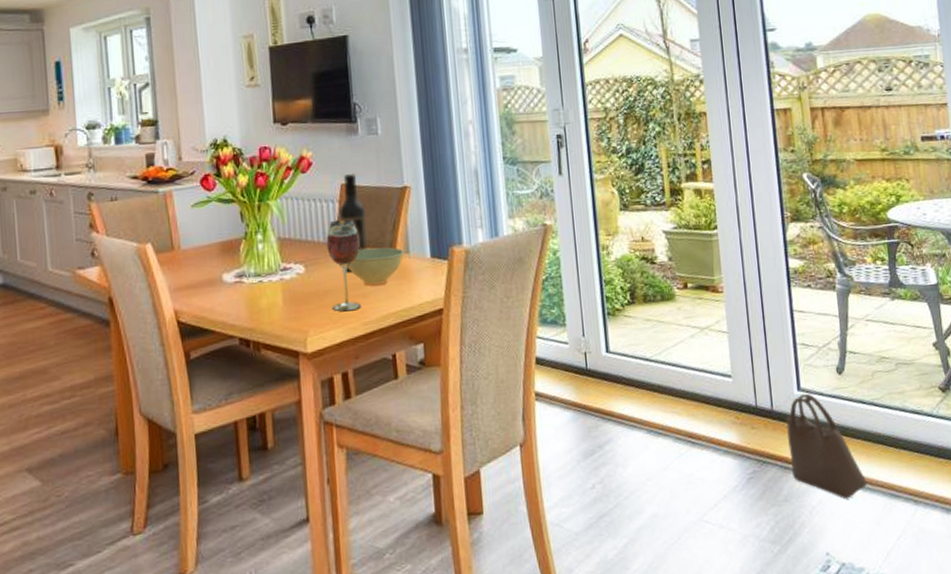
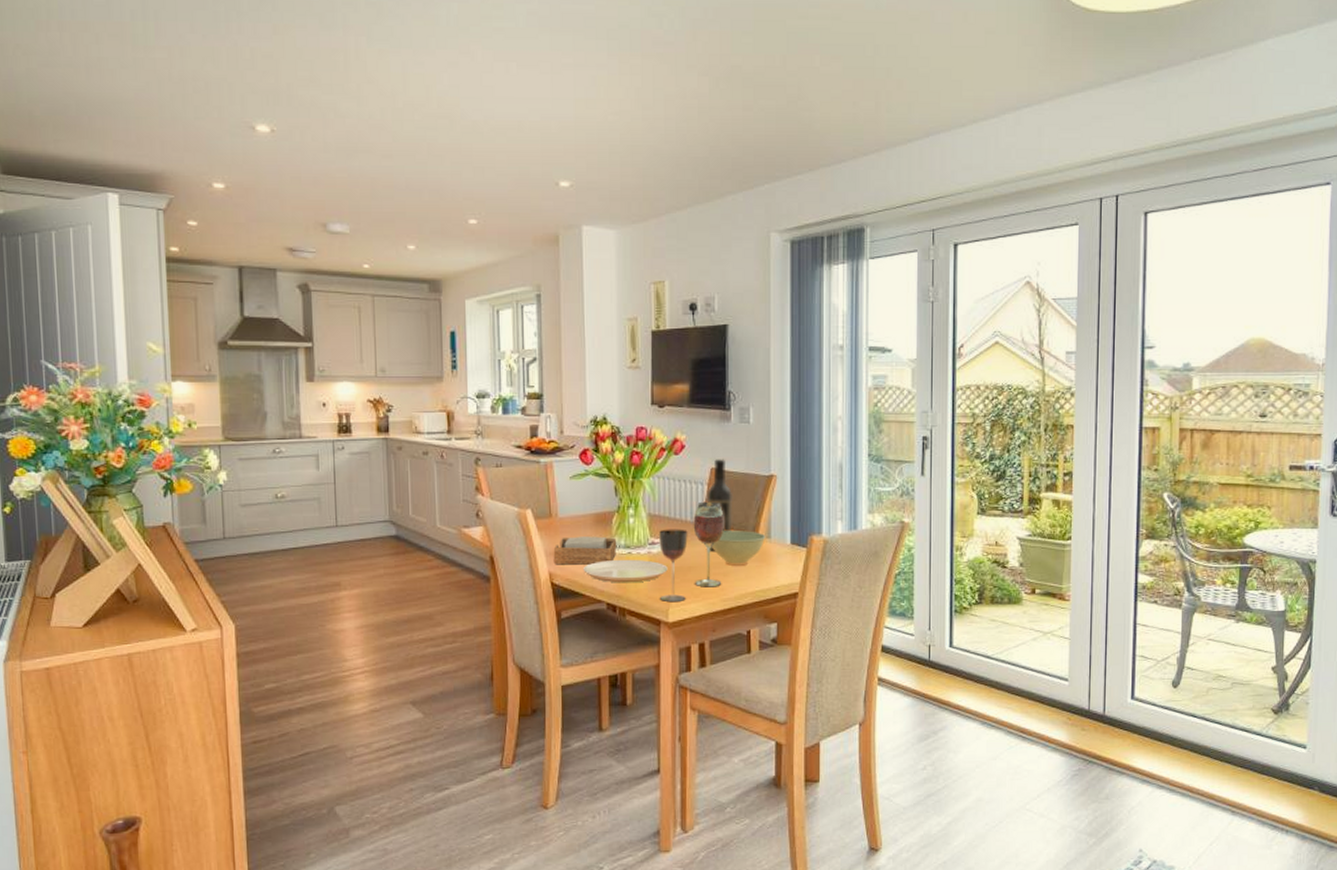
napkin holder: none [178,266,247,301] -> present [553,536,617,565]
plate: none [212,287,303,315] -> present [583,559,668,583]
wineglass: none [291,251,324,331] -> present [659,529,688,601]
handbag: present [786,393,868,498] -> none [1115,702,1188,802]

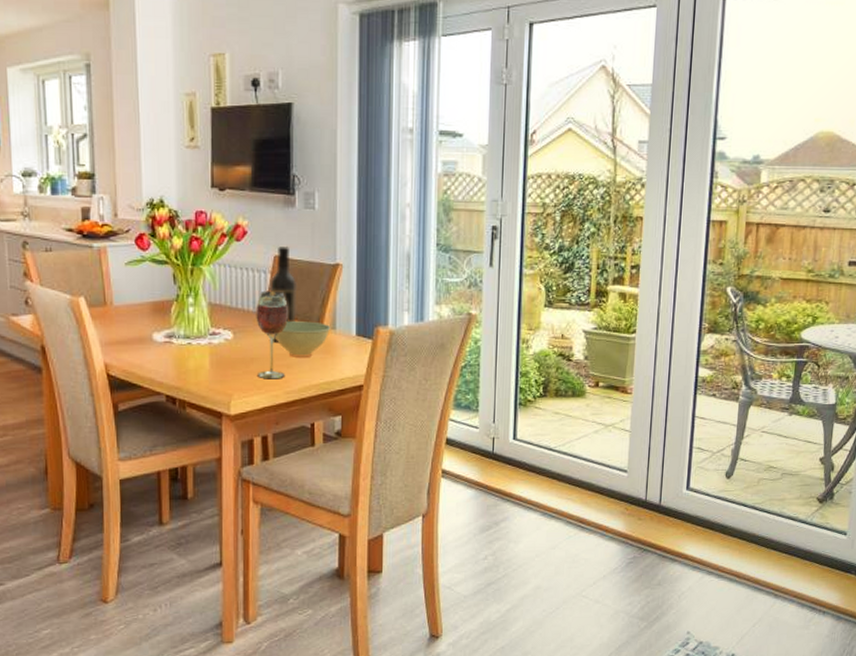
napkin holder: present [553,536,617,565] -> none [109,326,176,356]
plate: present [583,559,668,583] -> none [141,350,230,375]
wineglass: present [659,529,688,601] -> none [220,319,250,394]

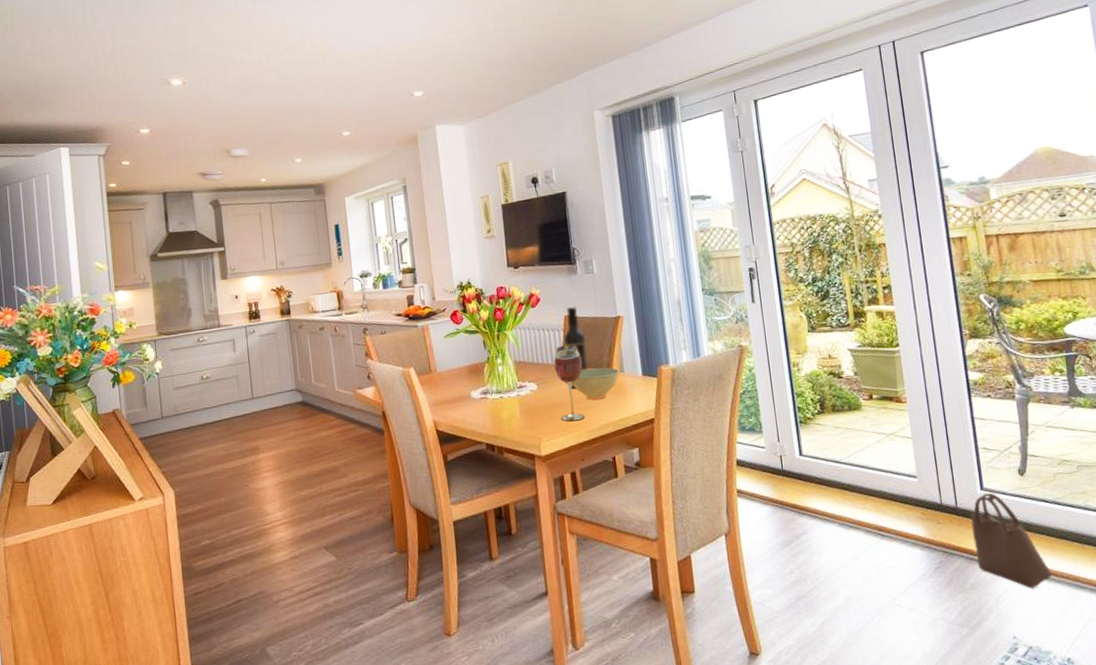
handbag: none [669,492,736,587] -> present [970,492,1053,588]

